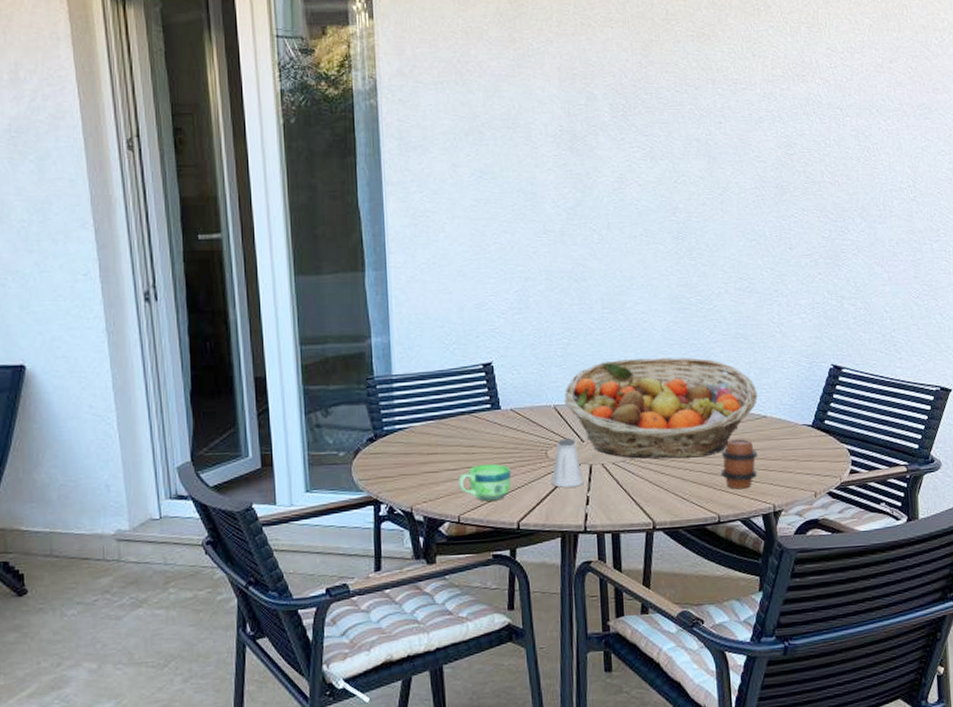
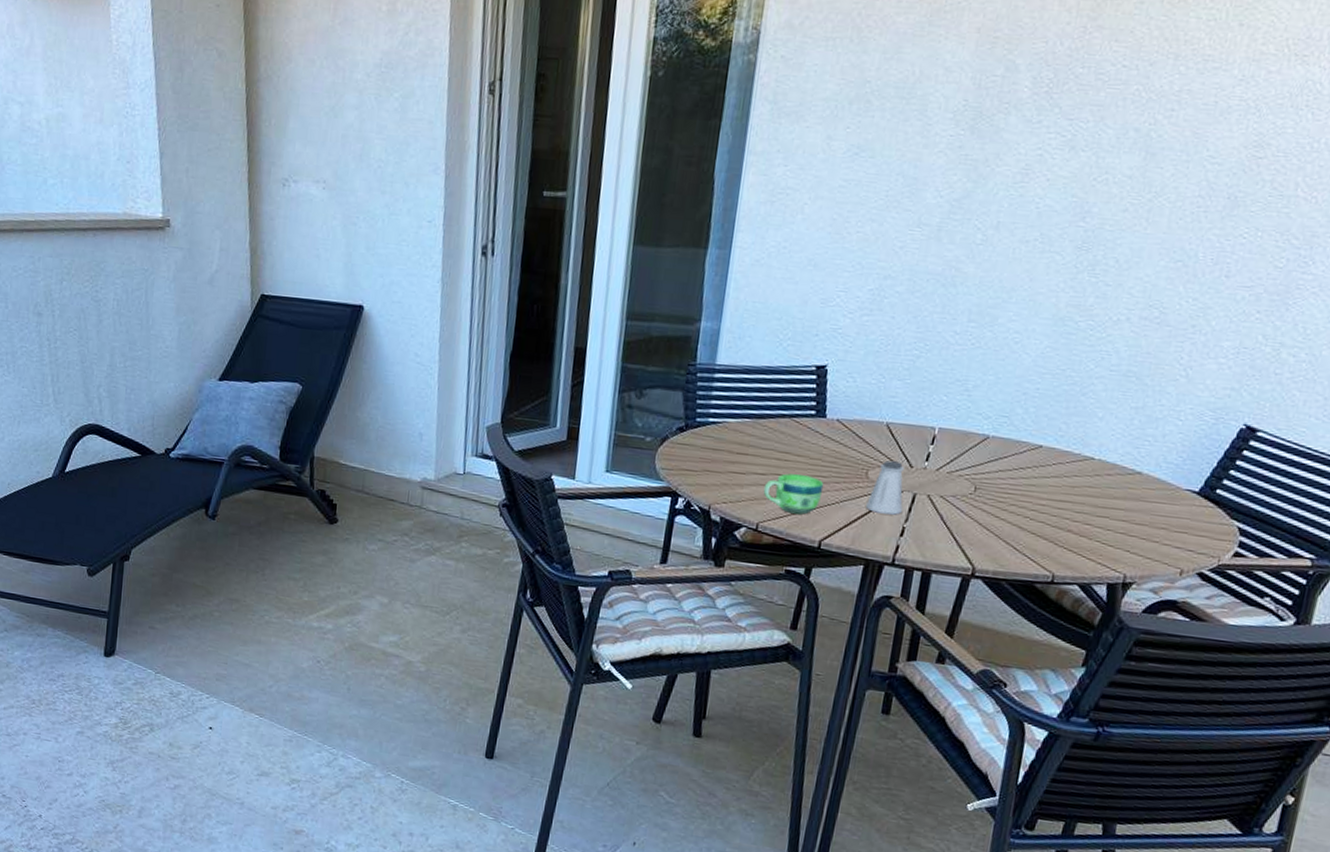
fruit basket: present [564,357,757,459] -> none [899,382,1138,507]
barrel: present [721,439,757,489] -> none [1067,492,1119,551]

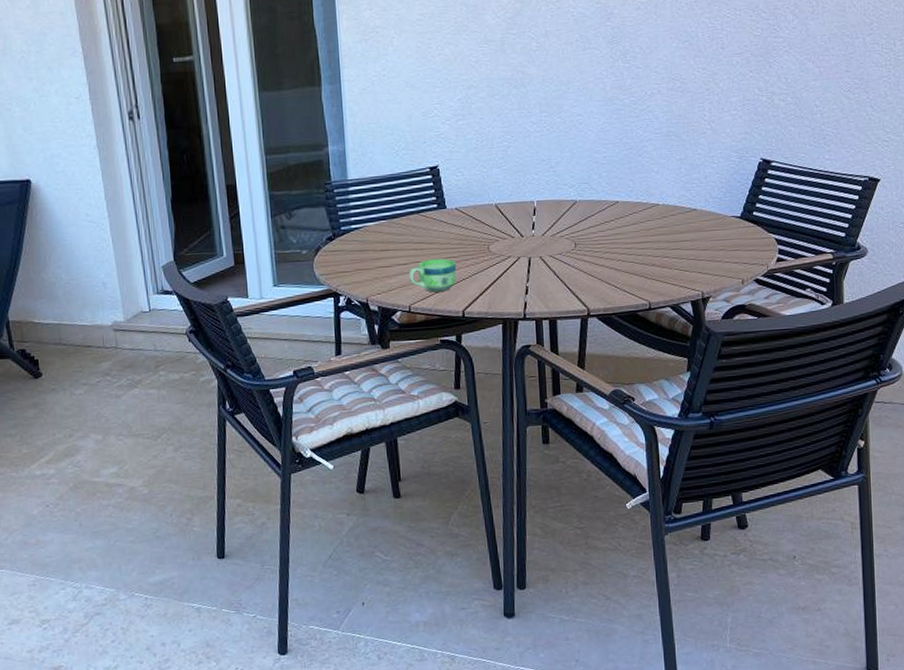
saltshaker: present [866,460,904,515] -> none [493,234,523,279]

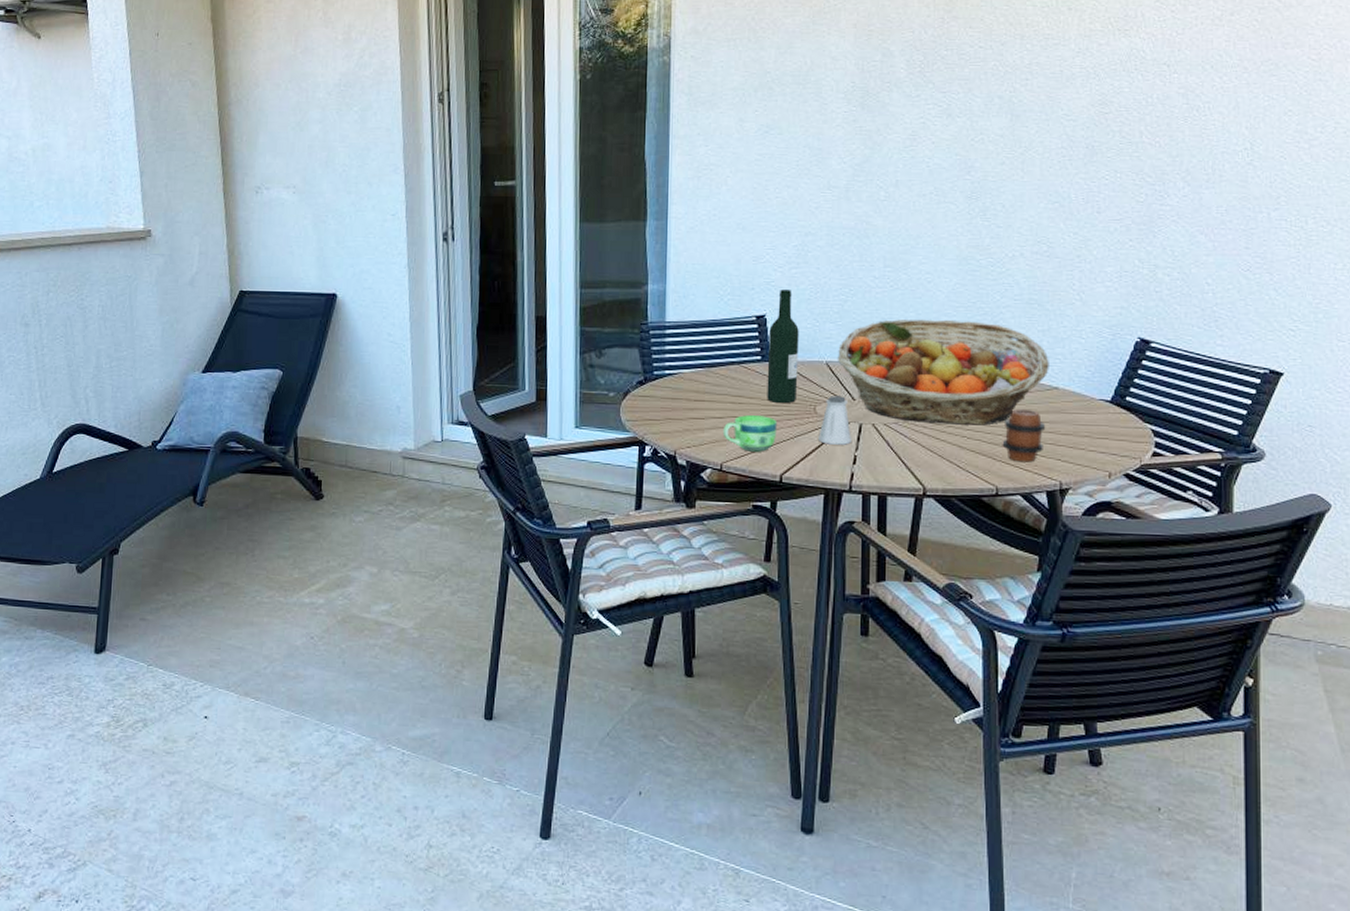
wine bottle: none [442,140,472,246] -> present [767,290,799,403]
saltshaker: none [493,234,523,279] -> present [818,396,851,445]
fruit basket: none [504,156,688,251] -> present [837,319,1049,425]
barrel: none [652,231,687,278] -> present [1002,409,1045,462]

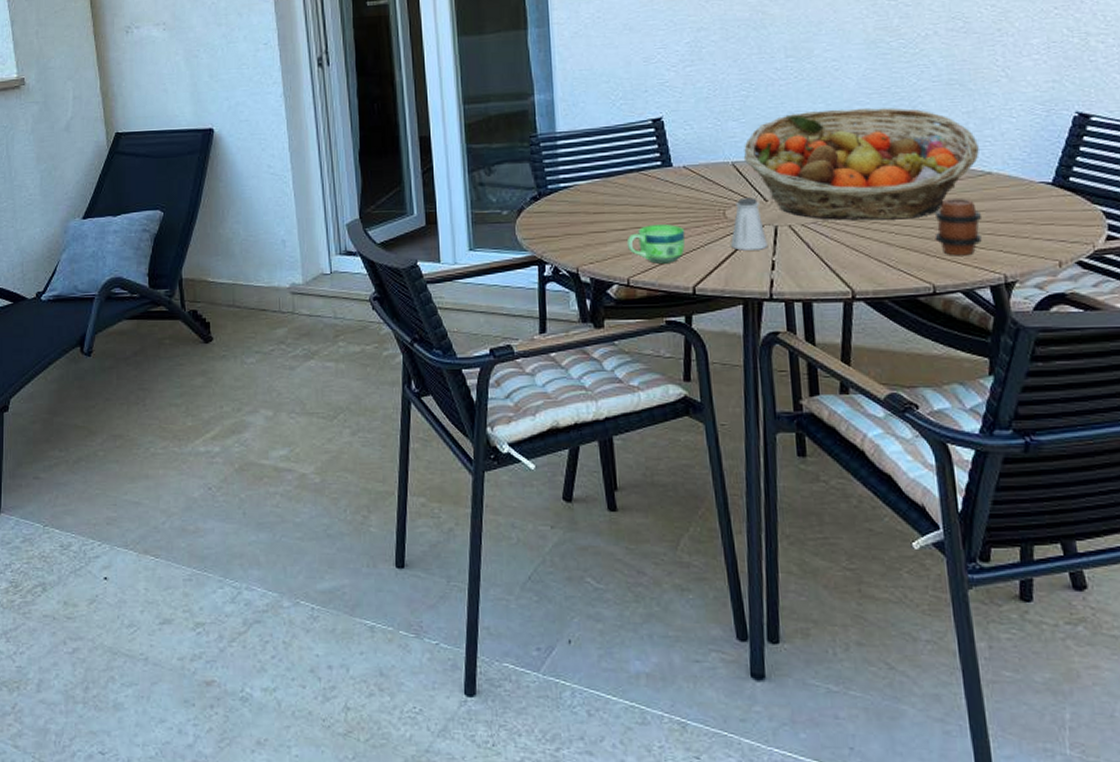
wine bottle: present [767,290,799,403] -> none [667,89,703,210]

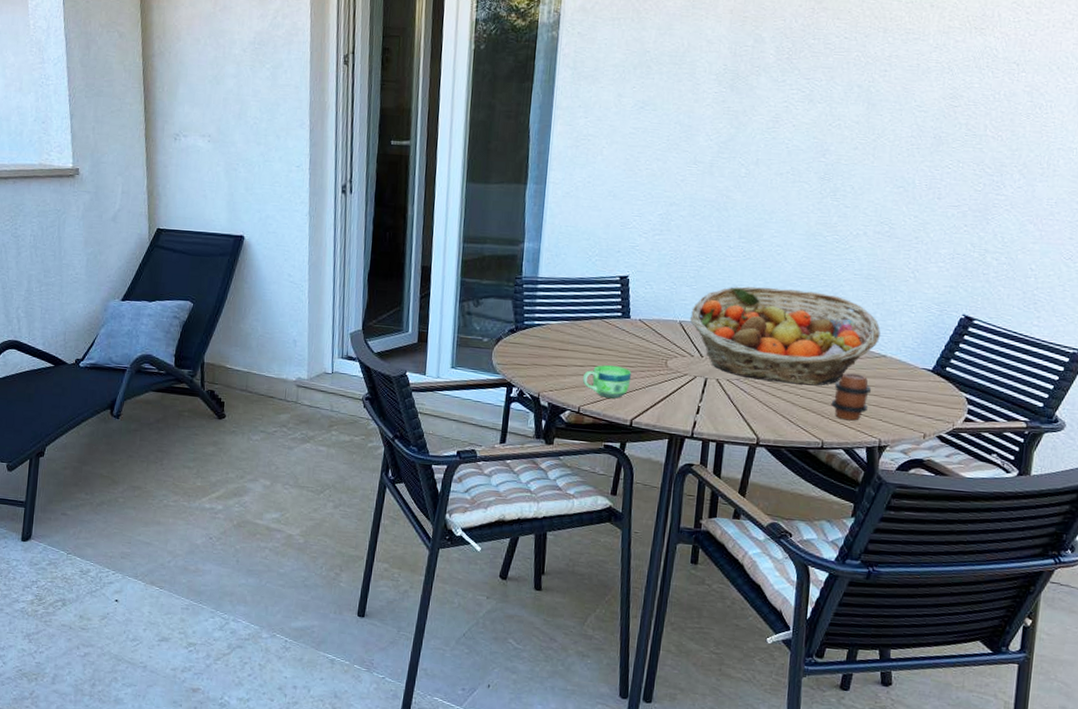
saltshaker: present [731,198,768,251] -> none [667,352,697,397]

